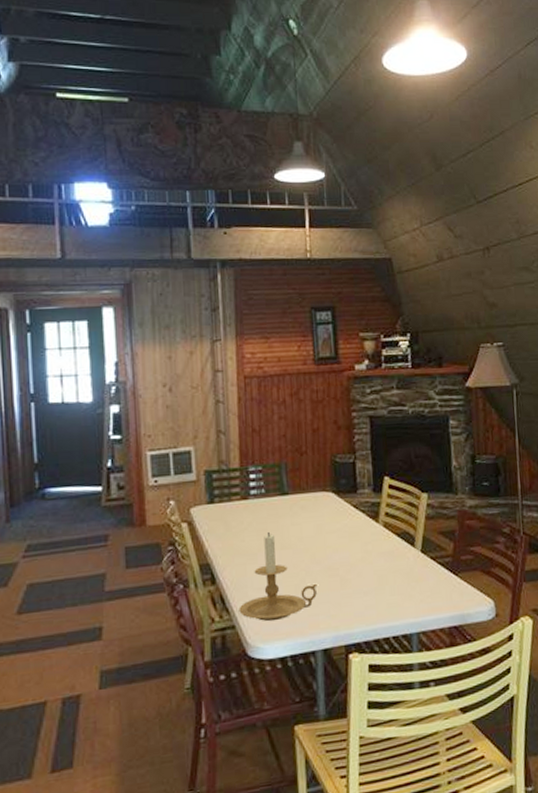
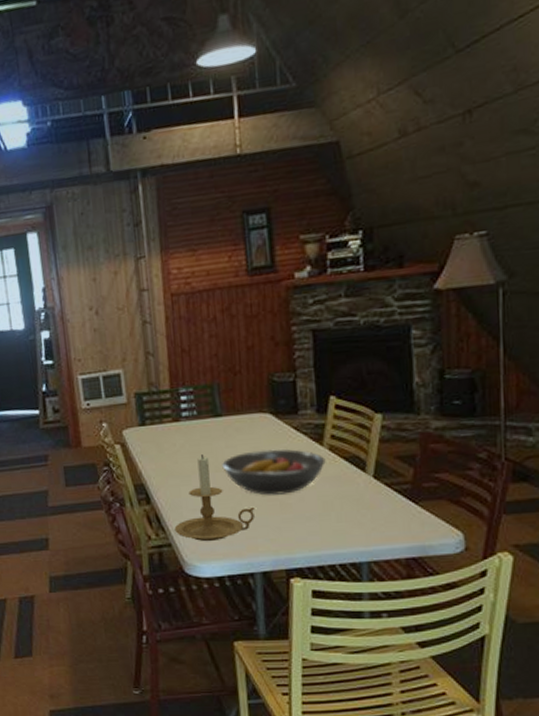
fruit bowl: none [287,526,381,572] -> present [222,449,326,495]

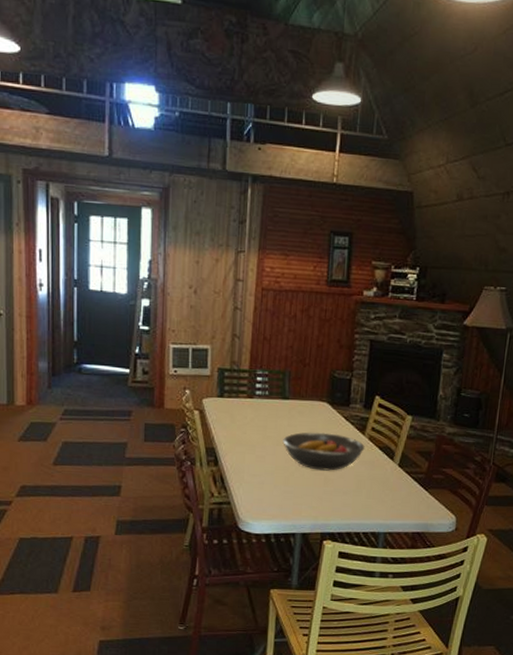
candle holder: present [174,455,255,542] -> none [235,429,304,504]

